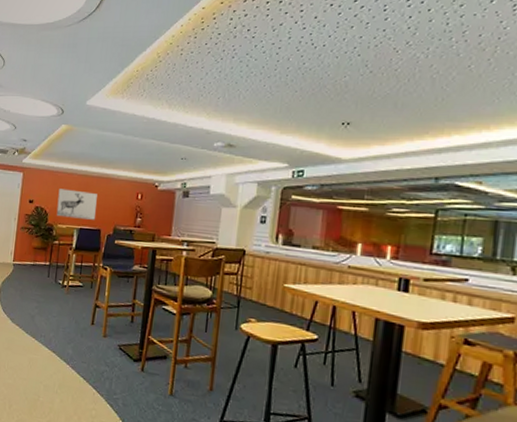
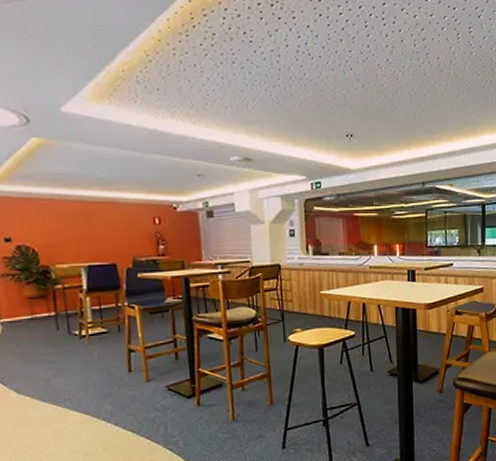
wall art: present [56,189,97,220] -> none [46,220,107,255]

